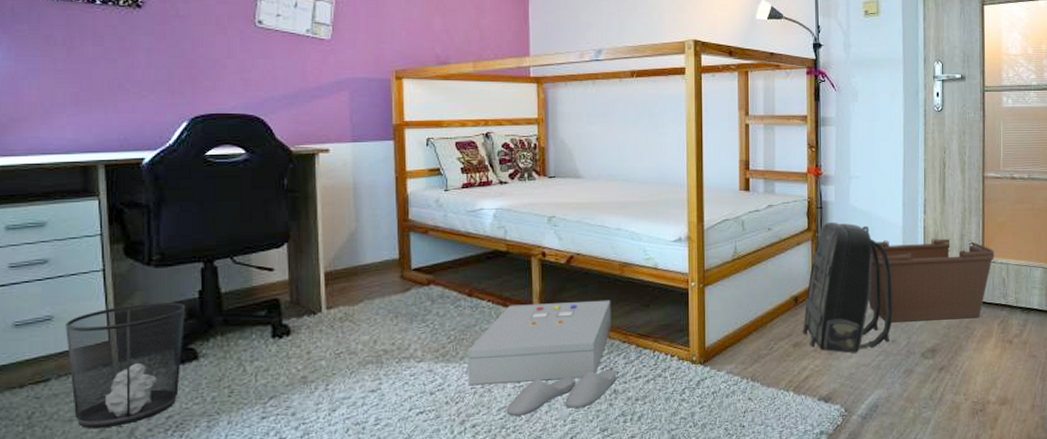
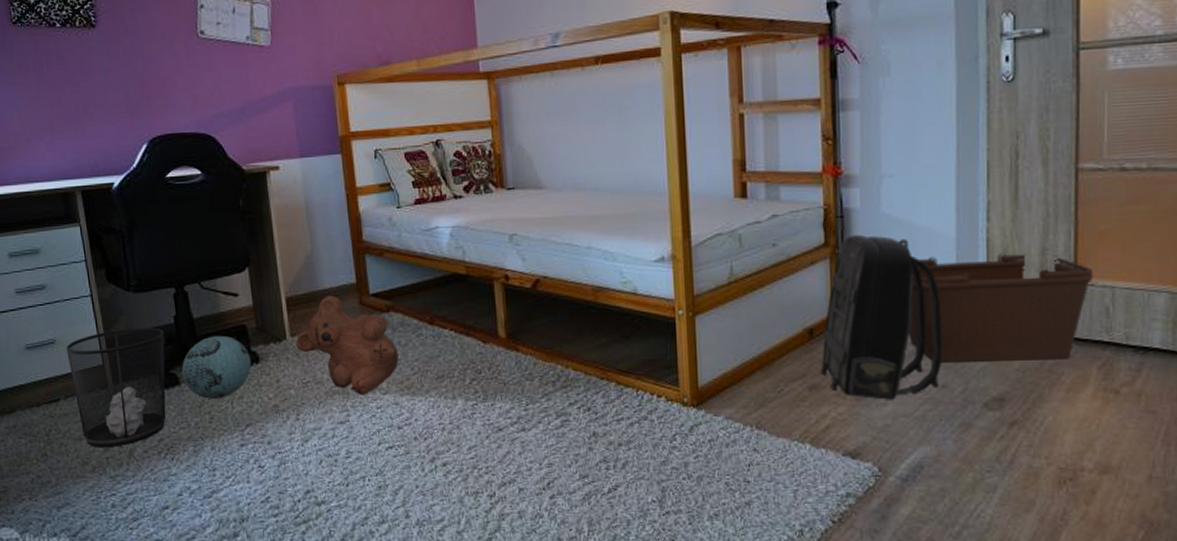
ball: none [202,309,281,373] -> present [181,335,251,399]
teddy bear: none [332,270,436,363] -> present [296,295,399,394]
storage box: present [468,300,611,385] -> none [433,330,587,420]
slippers: present [506,369,617,416] -> none [477,409,596,456]

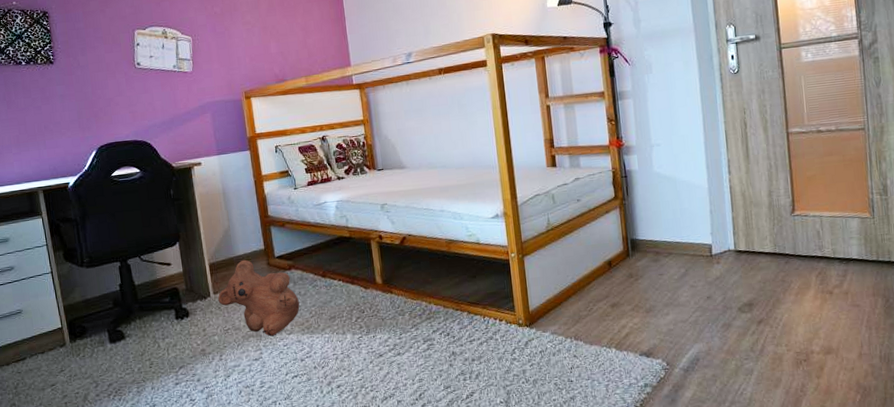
waste bin: present [66,327,166,448] -> none [31,294,114,395]
ball: present [181,335,251,399] -> none [126,297,183,349]
backpack: present [820,234,943,400] -> none [618,188,706,311]
bicycle basket: present [908,253,1094,363] -> none [678,196,807,280]

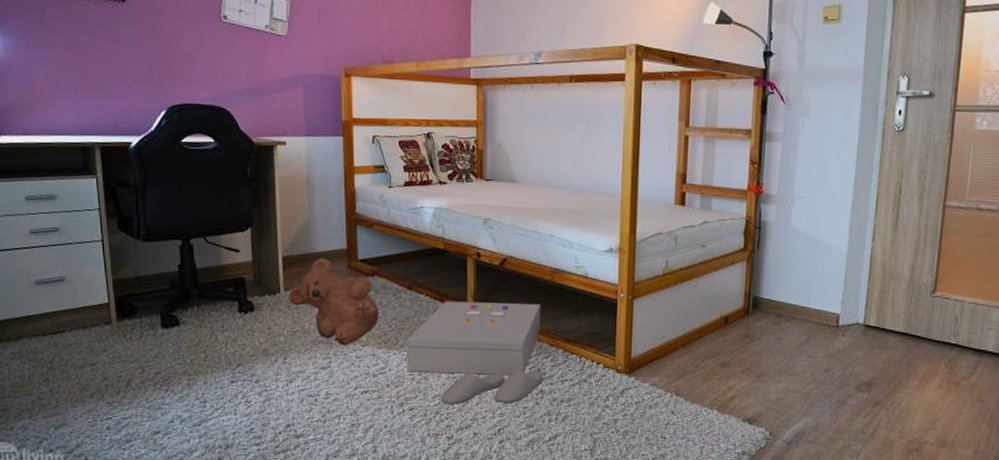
storage box: none [327,273,445,352] -> present [407,301,541,376]
slippers: none [363,334,454,377] -> present [440,370,544,404]

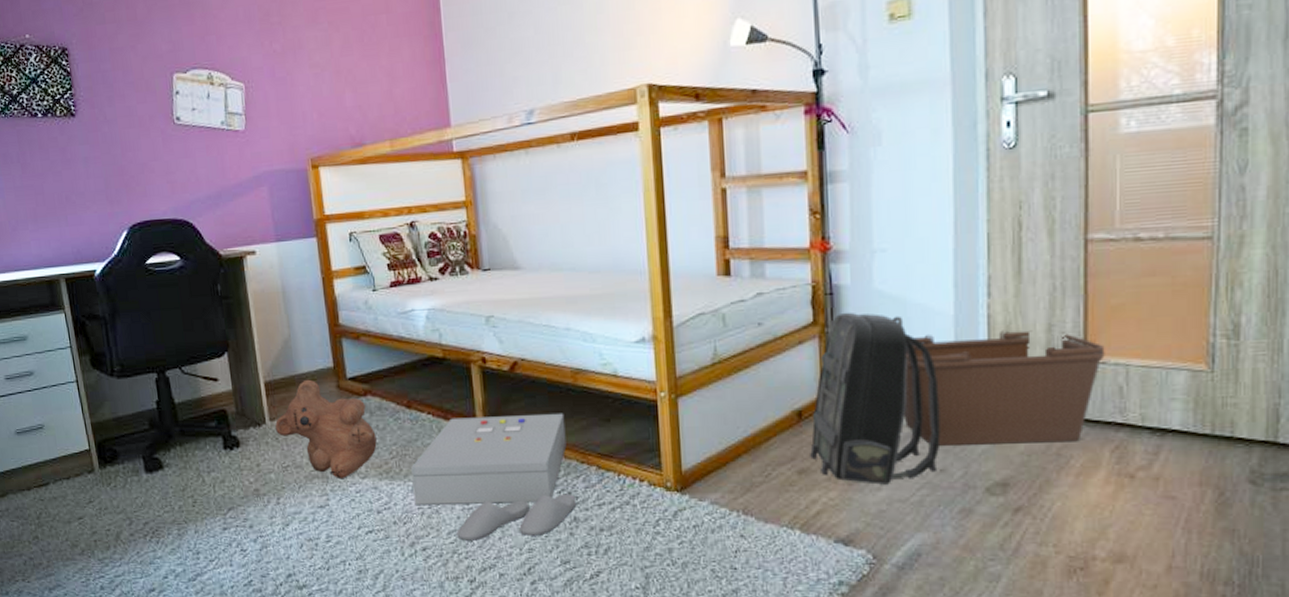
backpack: none [731,243,831,379] -> present [810,312,941,485]
bicycle basket: none [803,265,949,356] -> present [903,330,1105,446]

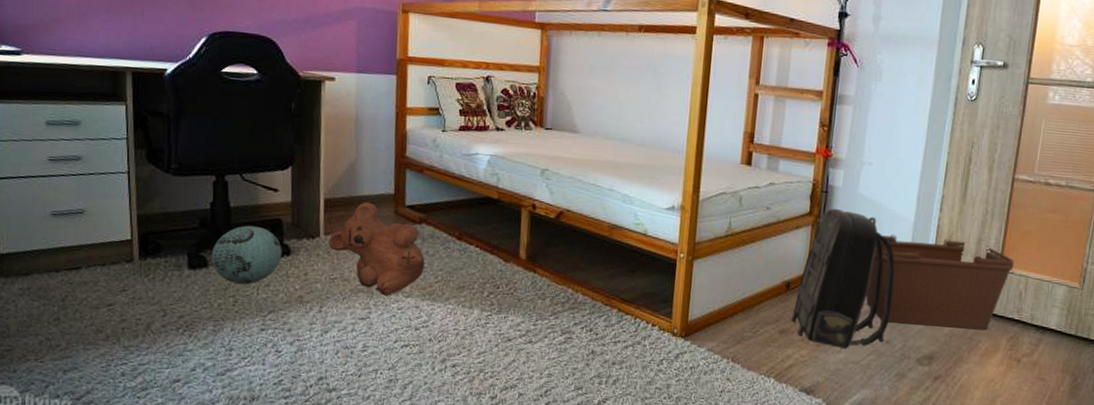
ball: none [164,420,232,483] -> present [211,225,282,285]
storage box: present [411,413,567,505] -> none [451,253,597,335]
slippers: present [456,493,577,541] -> none [485,329,596,364]

